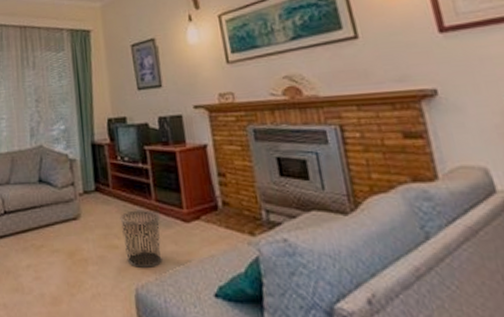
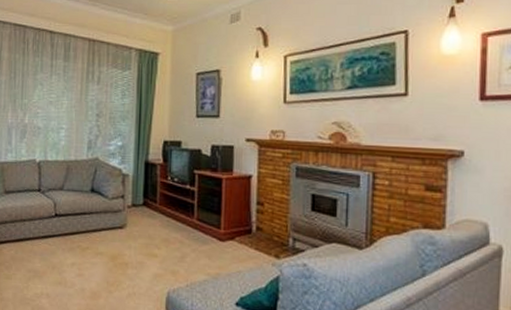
waste bin: present [119,210,162,268] -> none [162,226,199,276]

